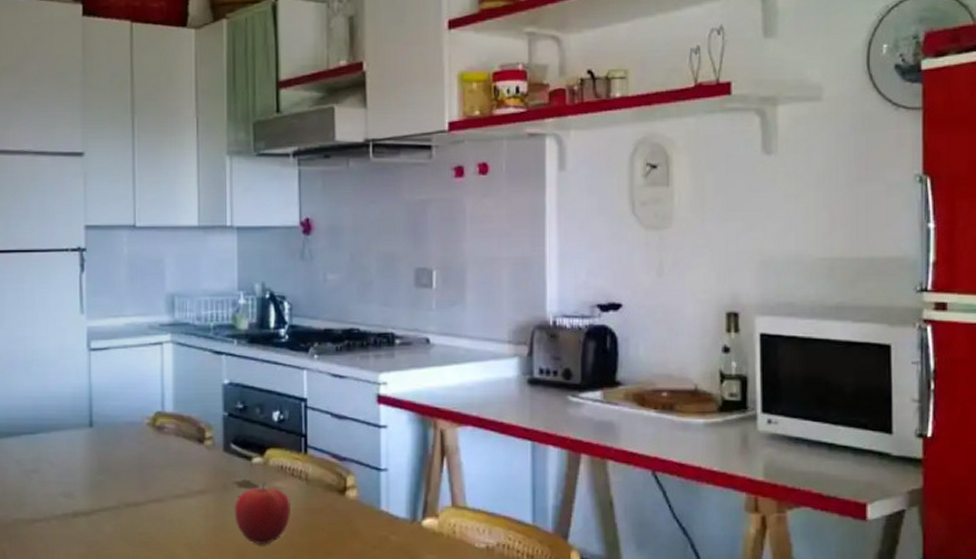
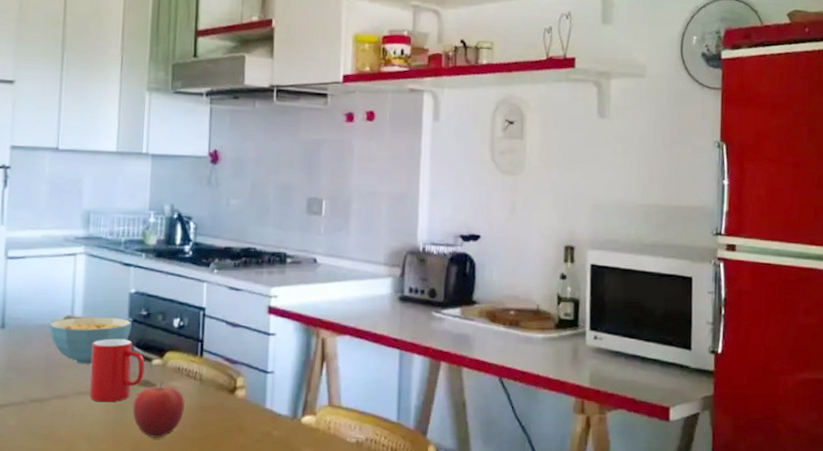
cereal bowl: none [138,412,227,464] -> present [48,317,132,364]
cup: none [186,435,244,506] -> present [89,338,145,402]

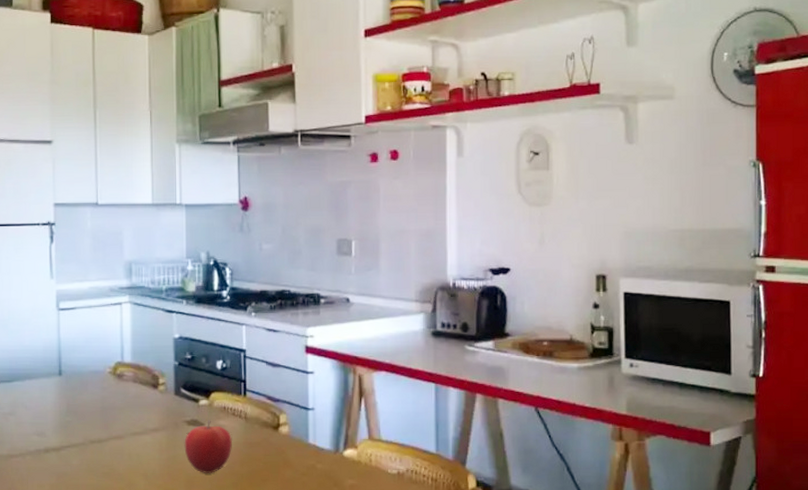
cereal bowl: present [48,317,132,364] -> none [101,362,178,407]
cup: present [89,338,145,402] -> none [142,381,192,441]

